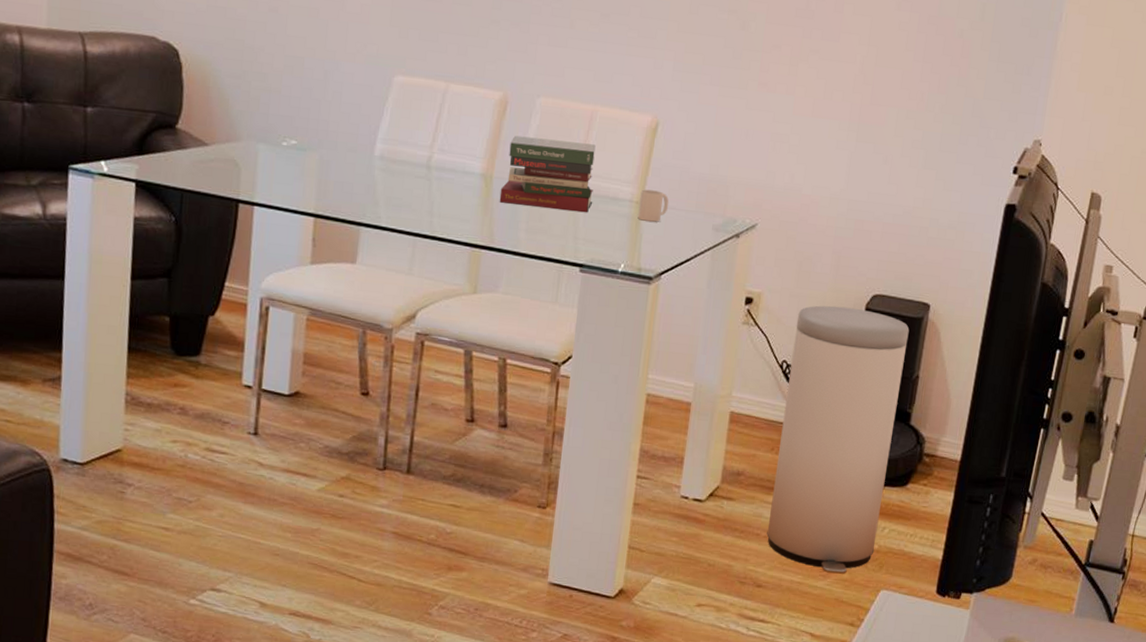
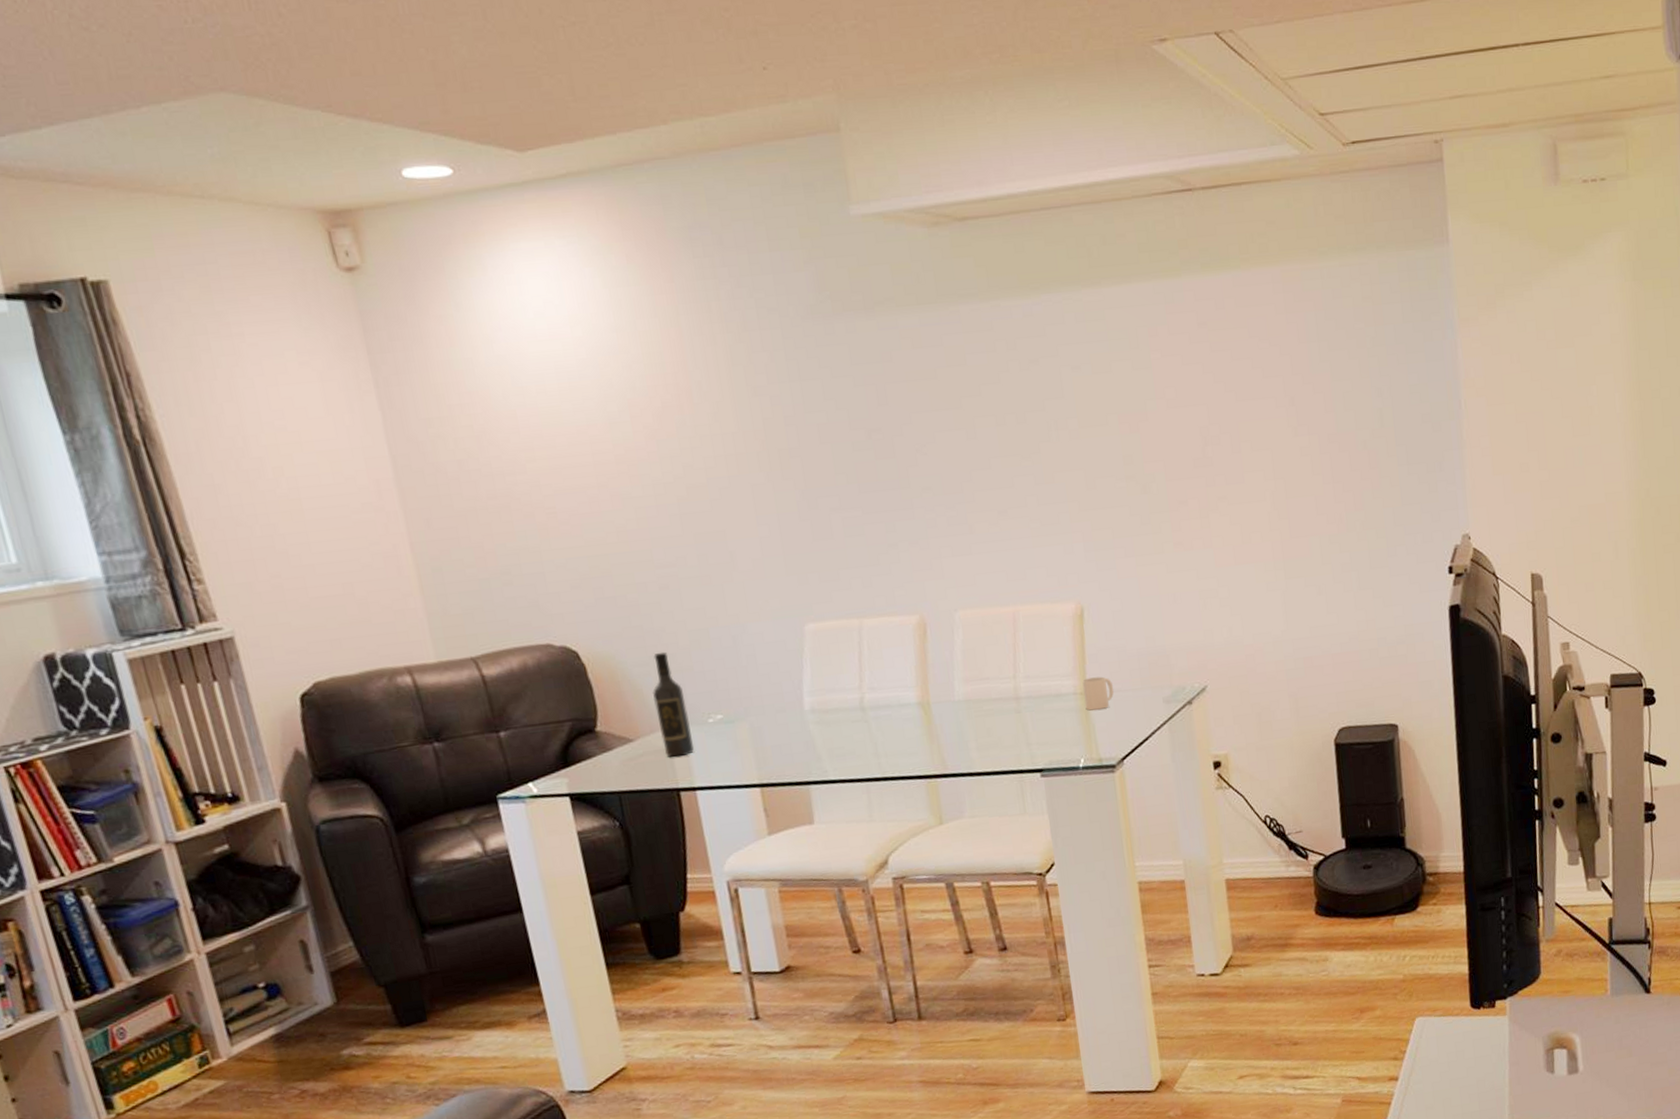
wine bottle: none [234,68,267,171] -> present [653,651,695,757]
books: present [499,135,596,213] -> none [939,645,1036,727]
pedal bin: present [766,305,910,574] -> none [1268,745,1401,1015]

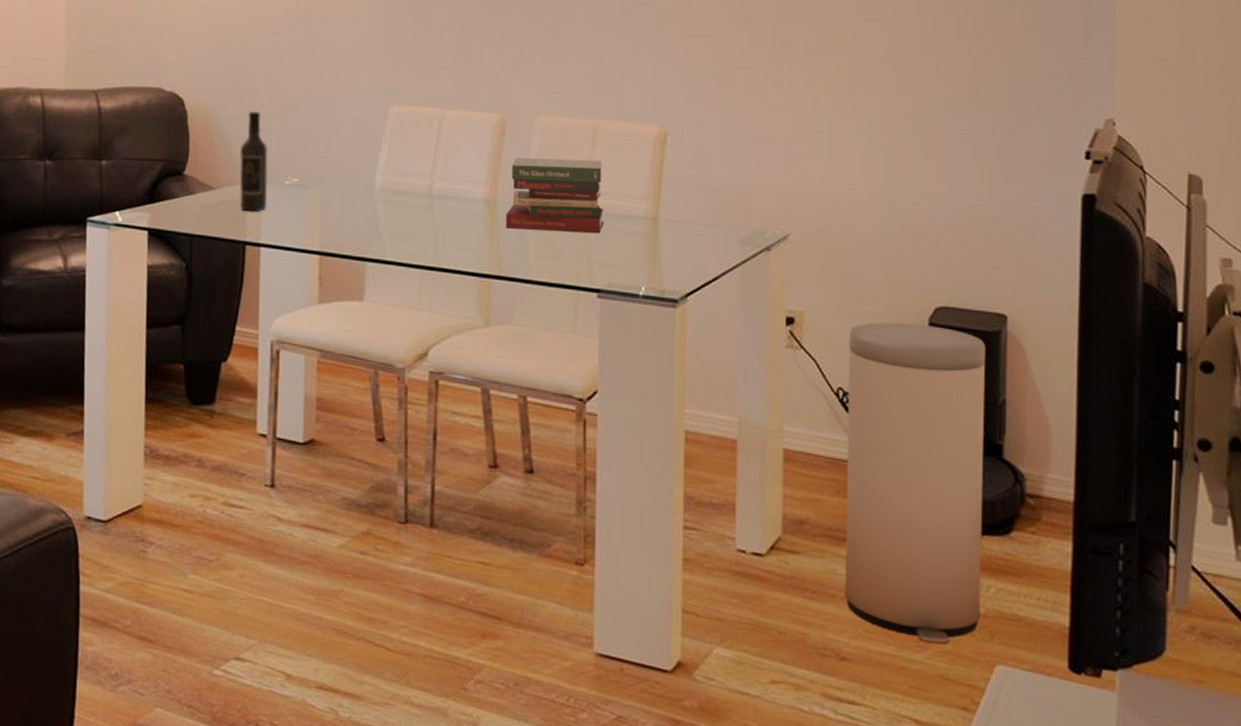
books: none [939,645,1036,727] -> present [505,157,604,234]
mug: present [1082,676,1114,711] -> none [655,204,688,240]
pedal bin: none [1268,745,1401,1015] -> present [844,322,986,645]

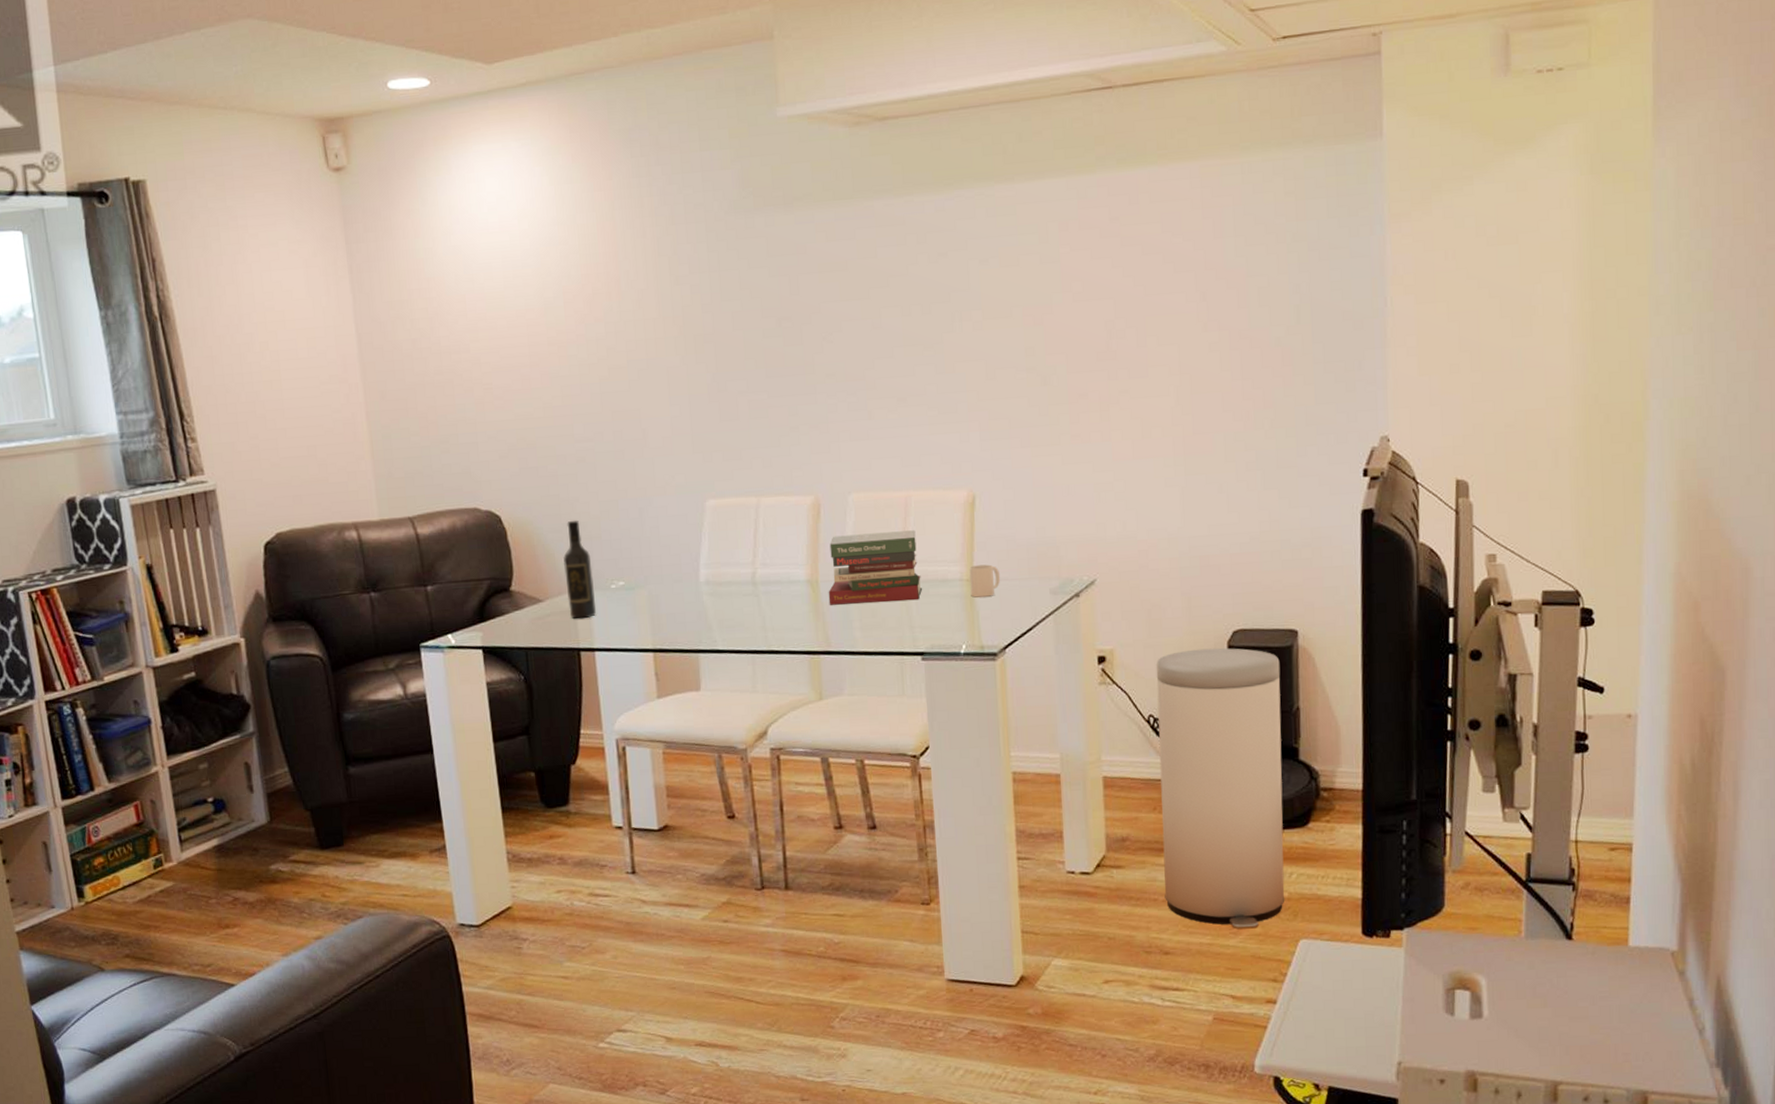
mug: none [655,204,688,240] -> present [969,564,1001,598]

